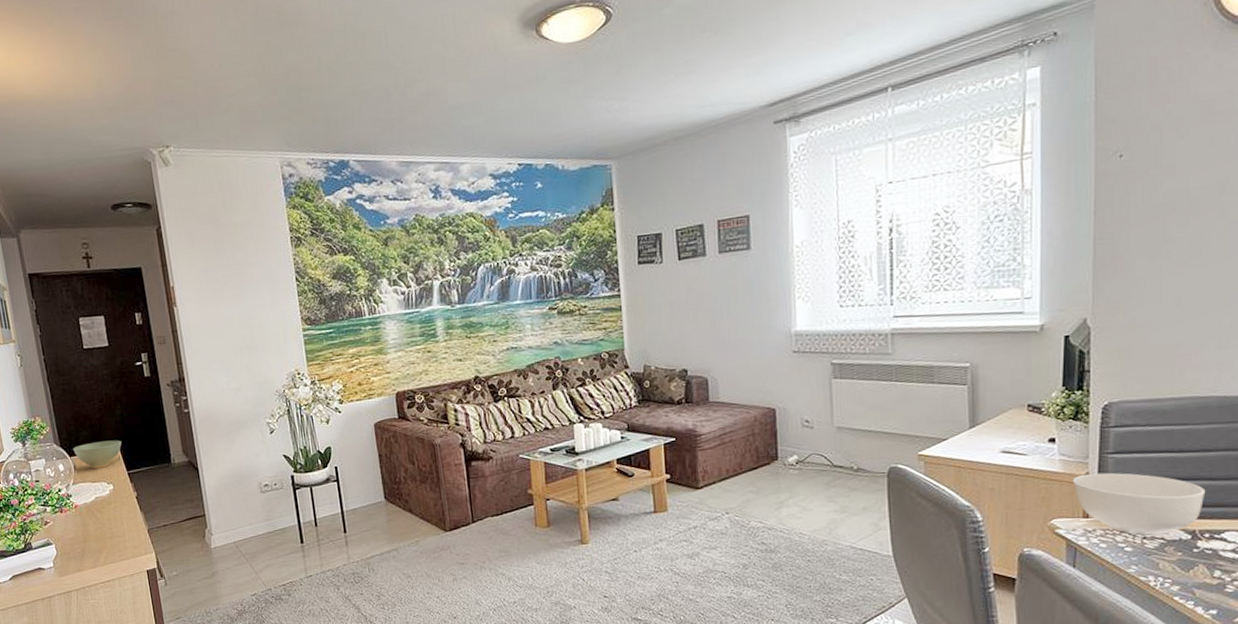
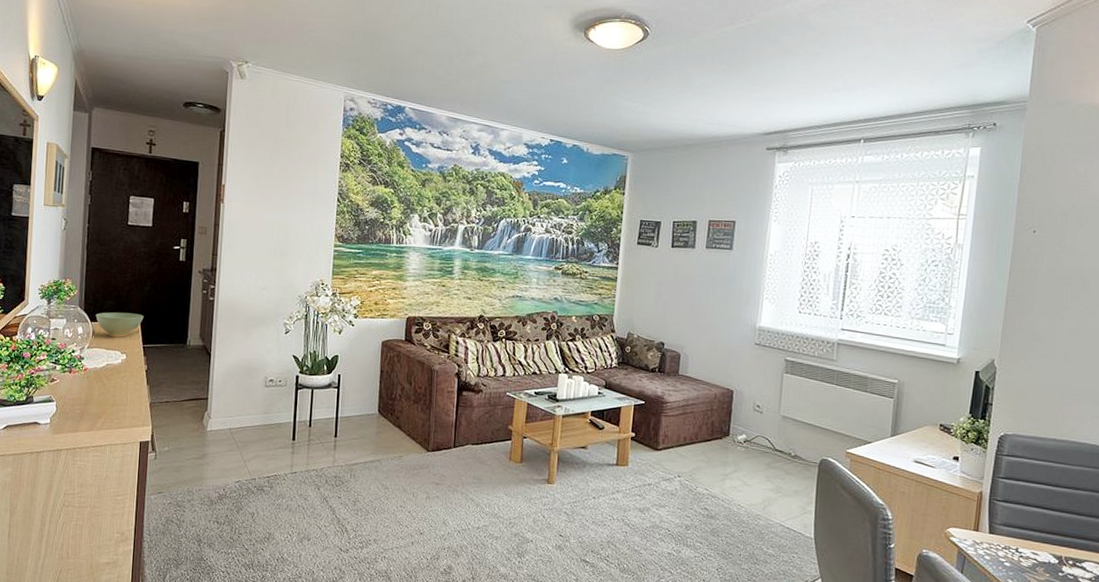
bowl: present [1072,472,1206,536] -> none [968,492,1073,557]

